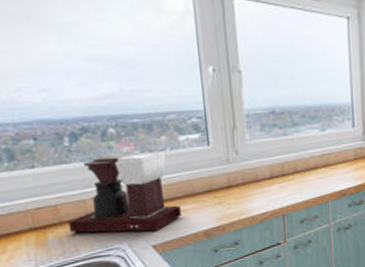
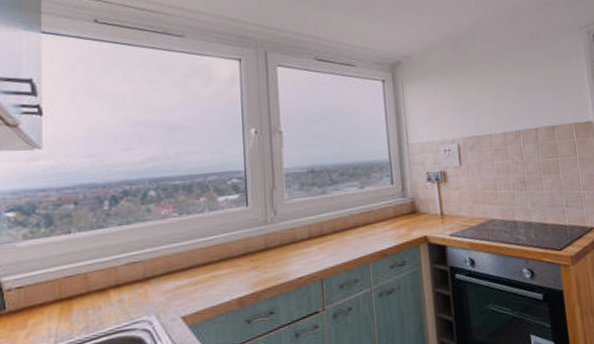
coffee maker: present [68,151,182,234] -> none [96,213,215,305]

